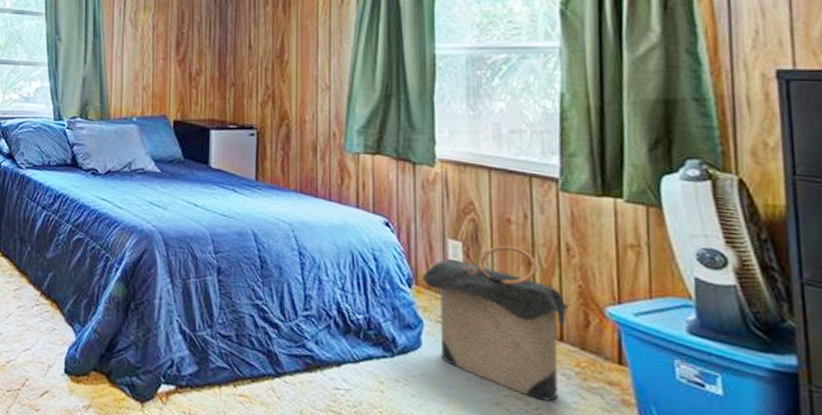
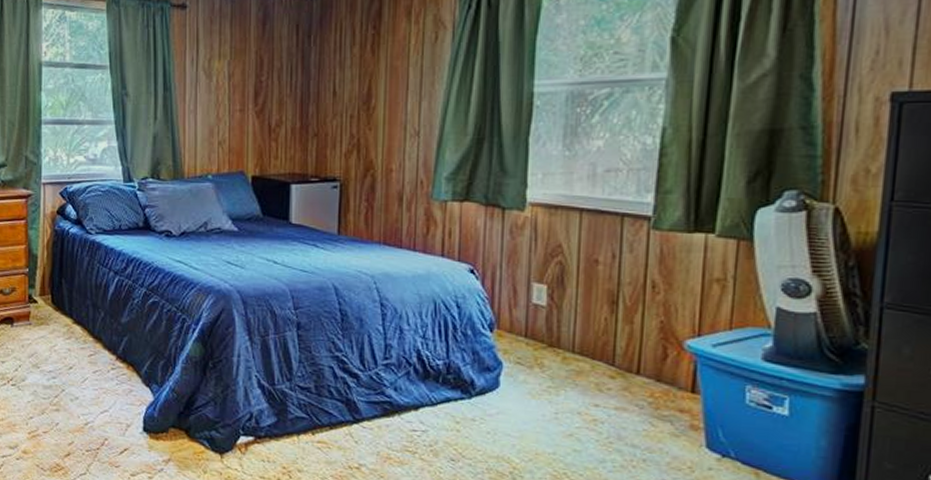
laundry hamper: present [422,245,570,401] -> none [505,285,650,430]

